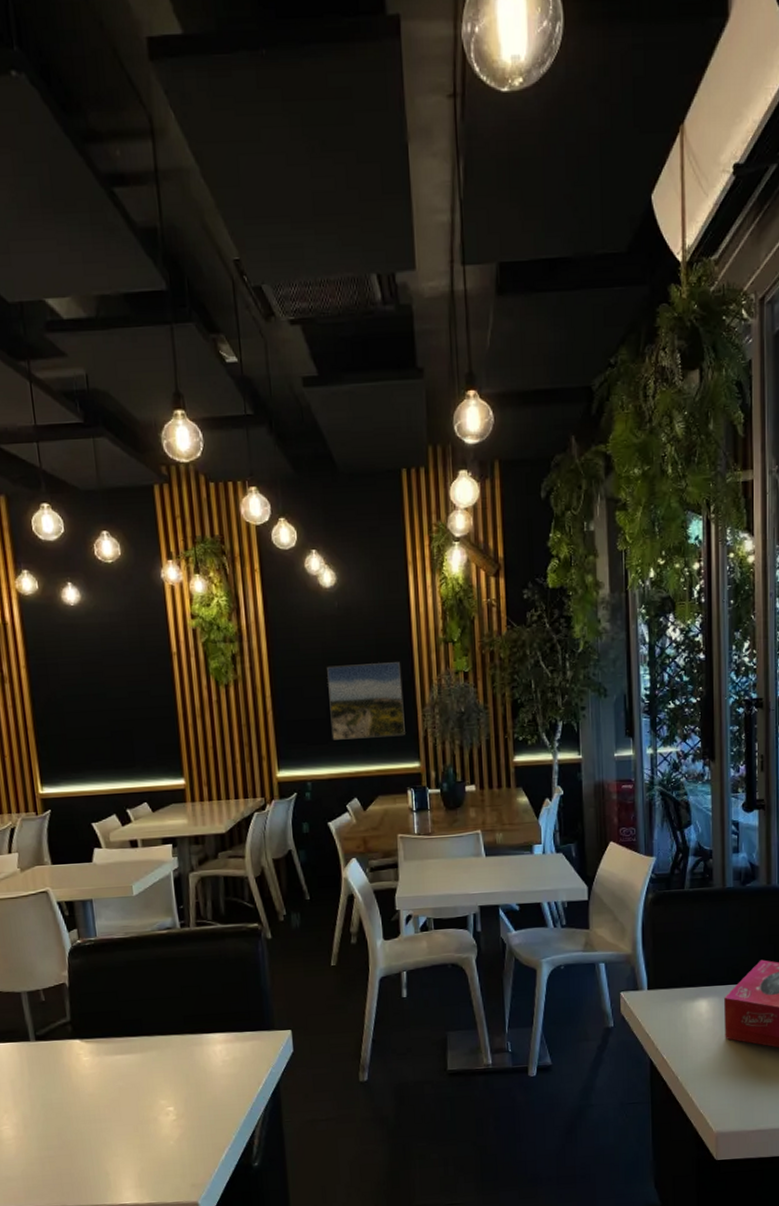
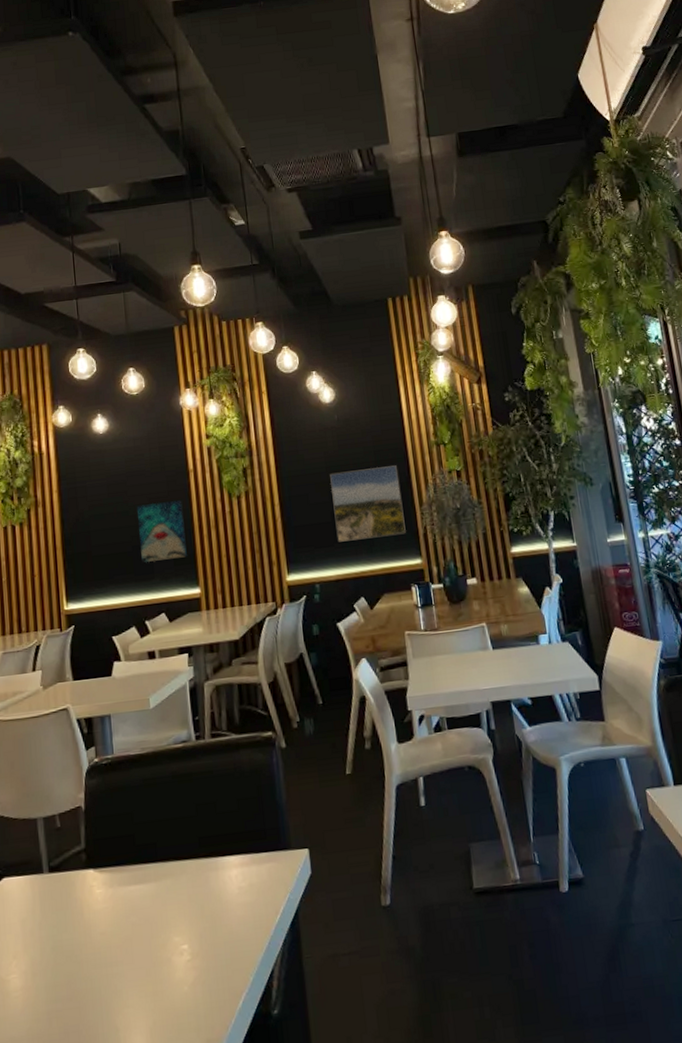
wall art: none [114,685,170,750] -> present [136,500,187,563]

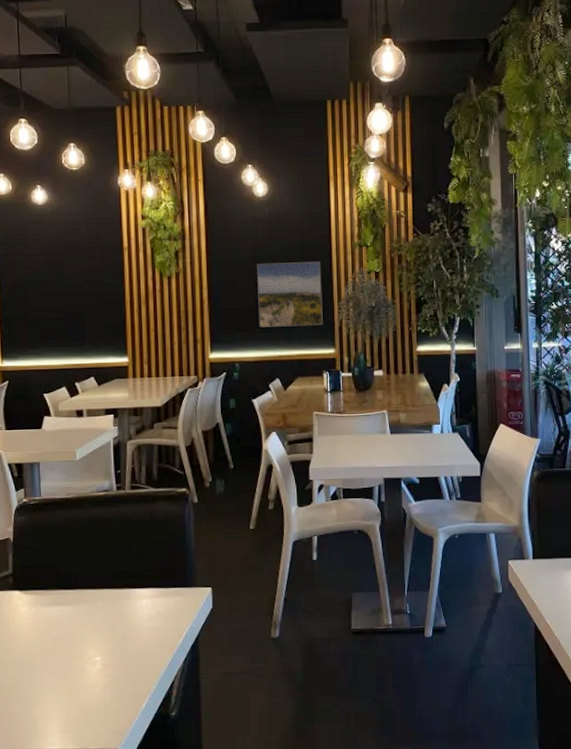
wall art: present [136,500,187,563] -> none [71,275,117,331]

